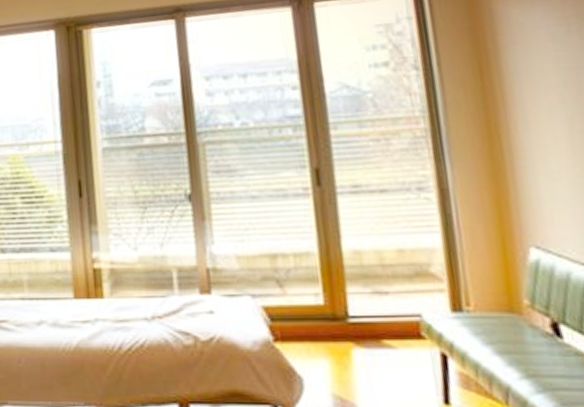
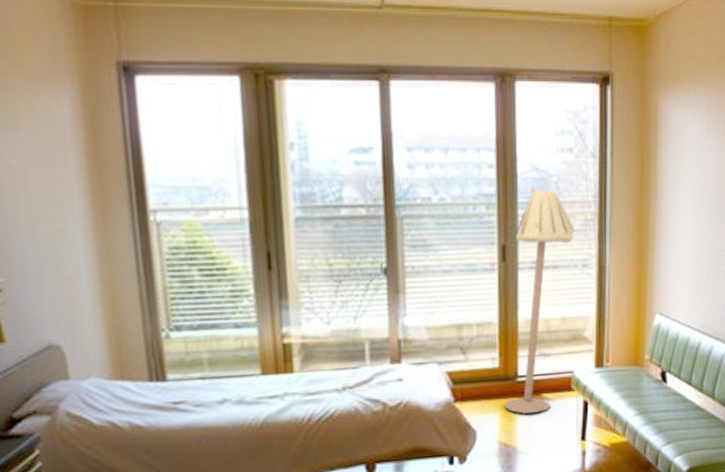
floor lamp: none [330,105,402,363] -> present [503,186,575,414]

